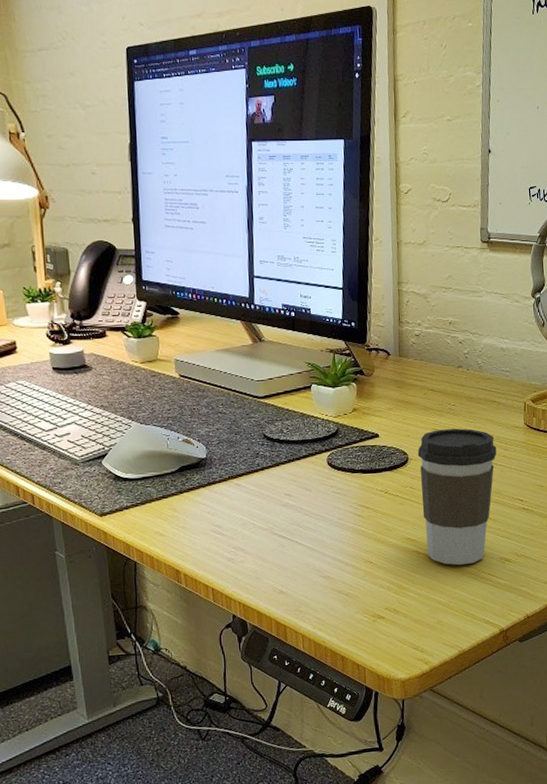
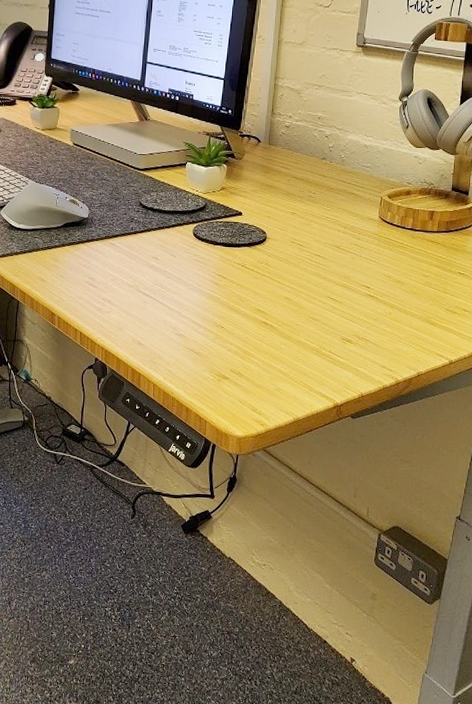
coffee cup: present [417,428,497,566] -> none [274,214,350,340]

